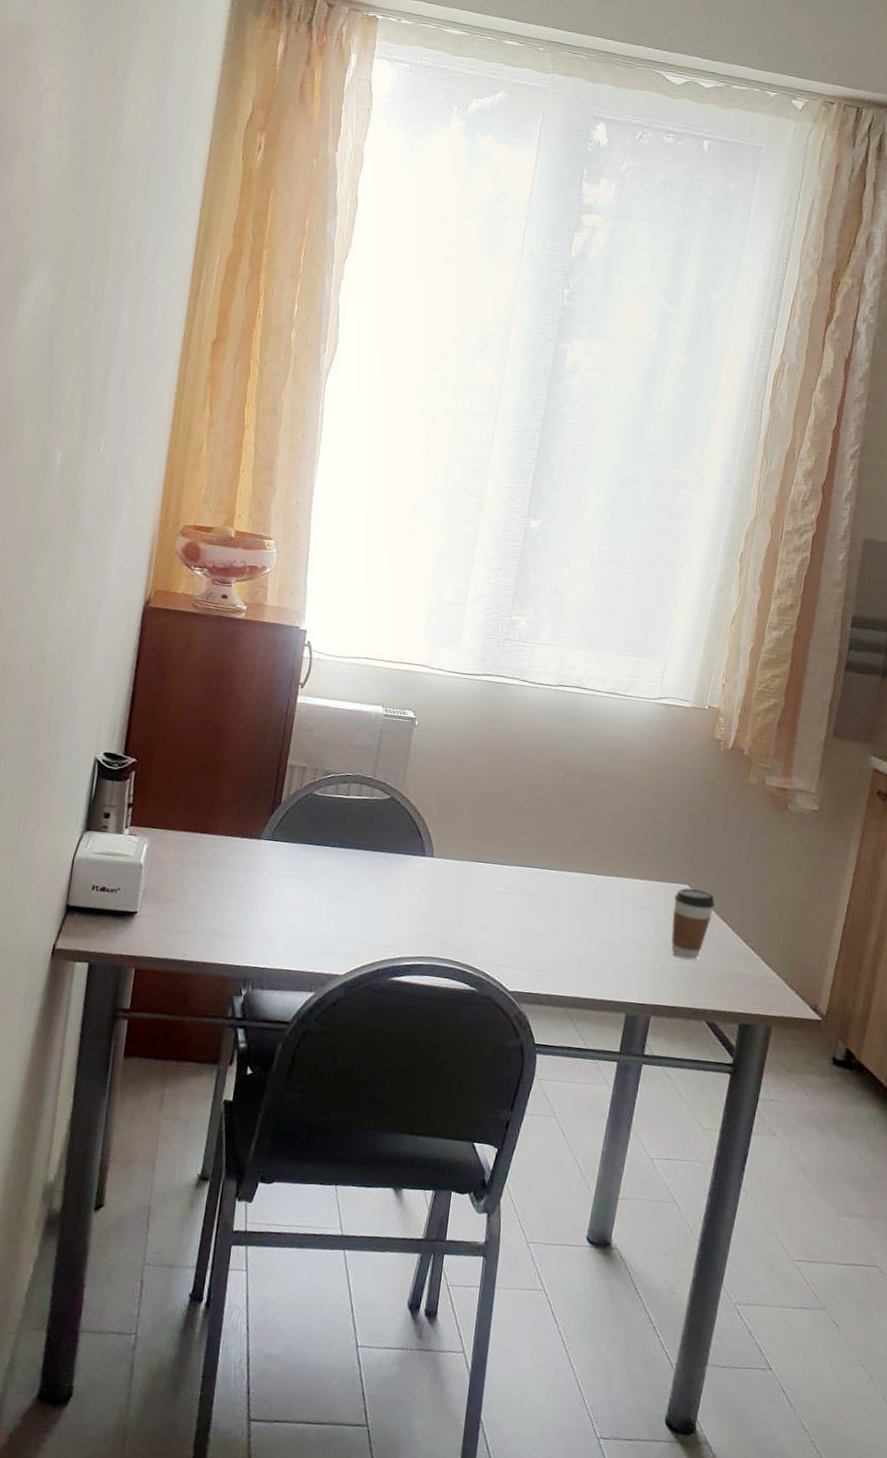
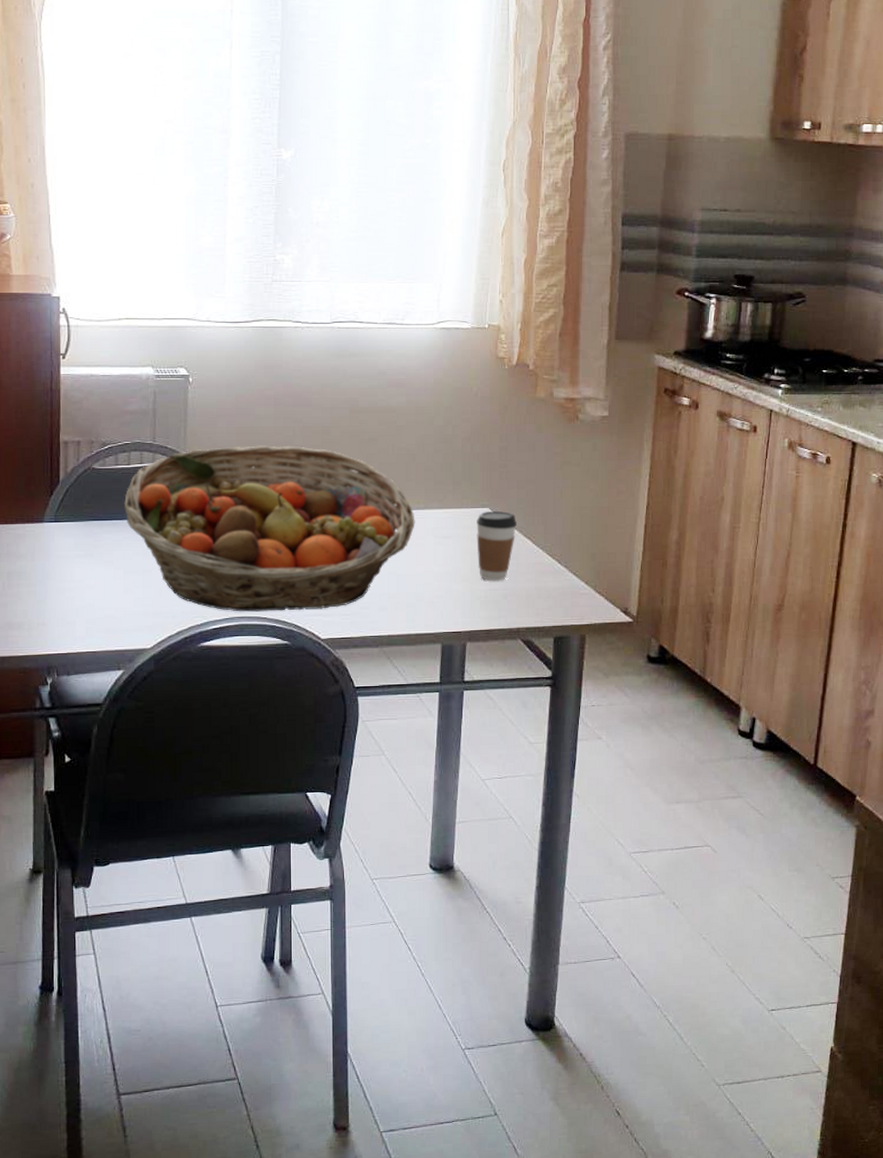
fruit basket: none [337,789,615,962] -> present [124,445,415,612]

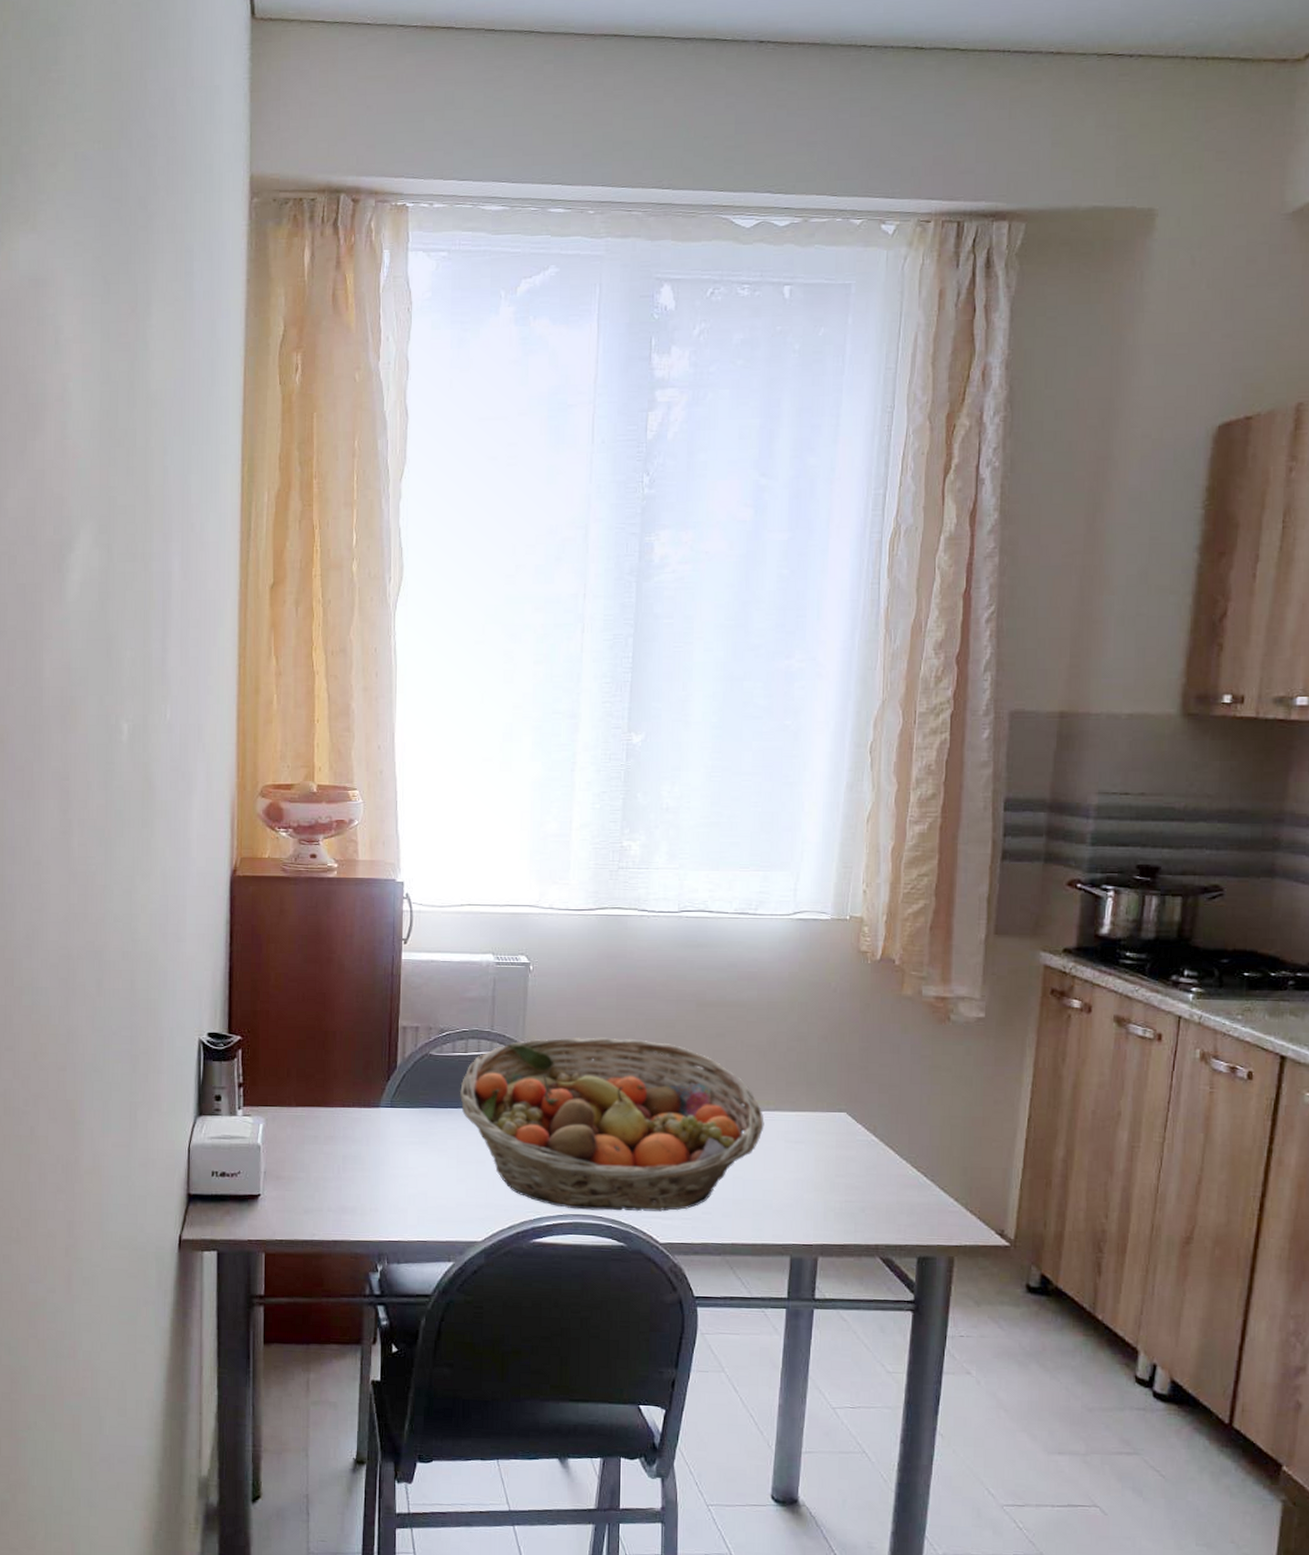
coffee cup: present [476,510,517,582] -> none [832,1115,877,1193]

